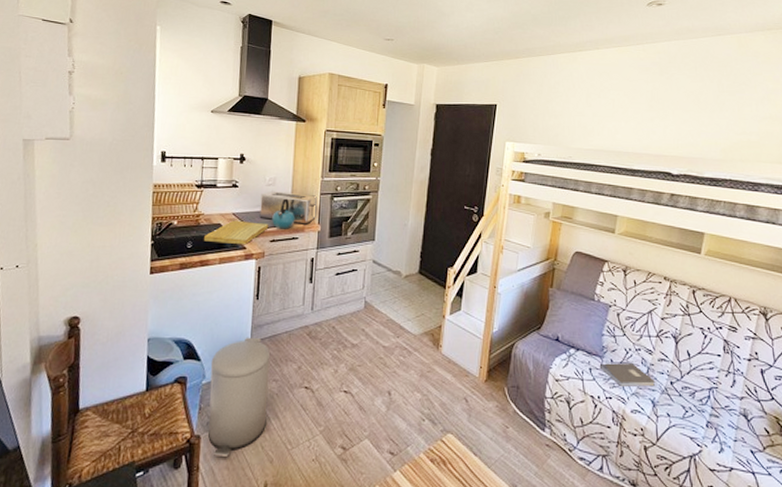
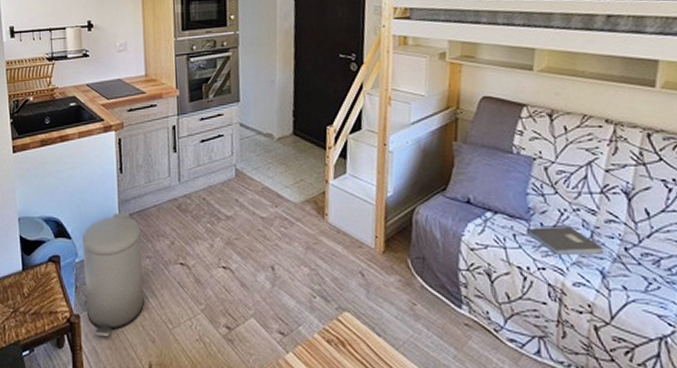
cutting board: present [203,220,269,245] -> none [60,91,125,117]
toaster: present [259,190,317,225] -> none [113,56,173,91]
kettle: present [272,198,295,229] -> none [127,63,152,97]

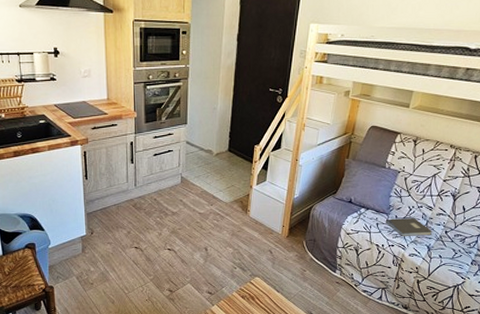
pedal bin: present [81,212,144,337] -> none [53,210,106,301]

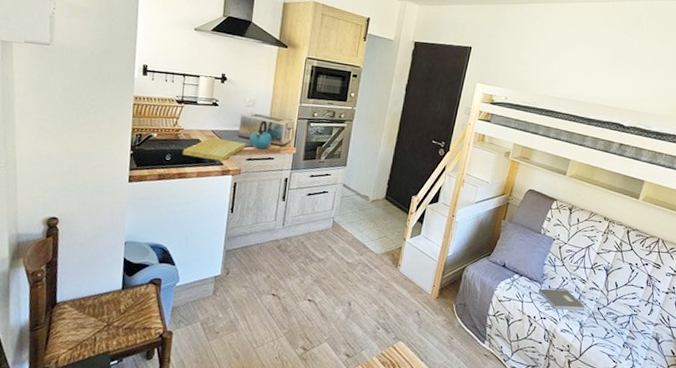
cutting board: none [31,111,89,133] -> present [182,137,247,162]
toaster: none [78,81,132,112] -> present [238,111,294,147]
kettle: none [91,89,113,117] -> present [249,120,272,150]

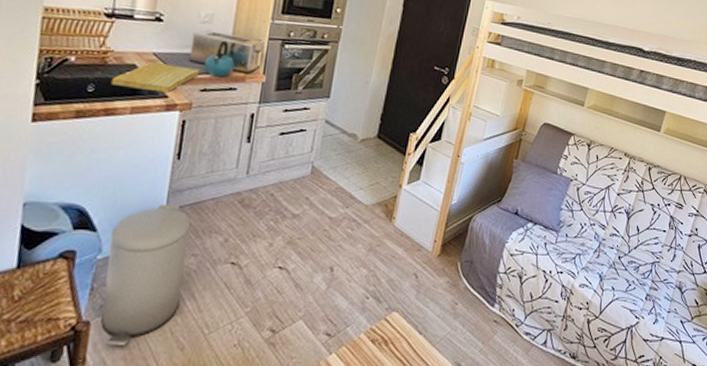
pedal bin: none [180,246,242,352] -> present [101,203,191,347]
book: present [538,288,585,311] -> none [554,237,605,262]

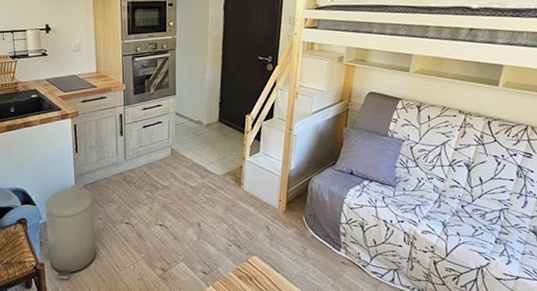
cutting board: present [110,61,201,93] -> none [23,85,79,107]
toaster: present [189,29,264,74] -> none [69,55,120,85]
kettle: present [204,40,235,78] -> none [81,62,102,90]

